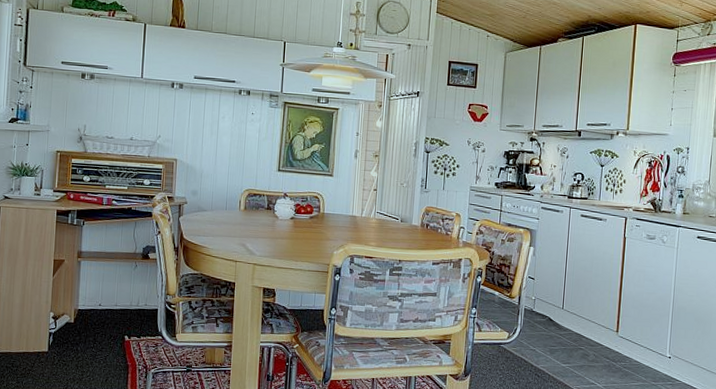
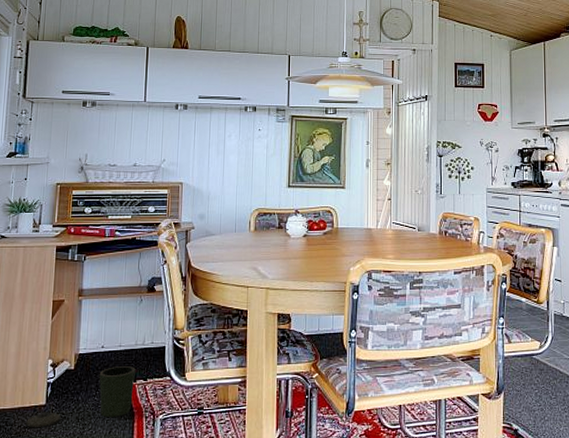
trash can: none [30,323,130,372] -> present [26,366,136,428]

